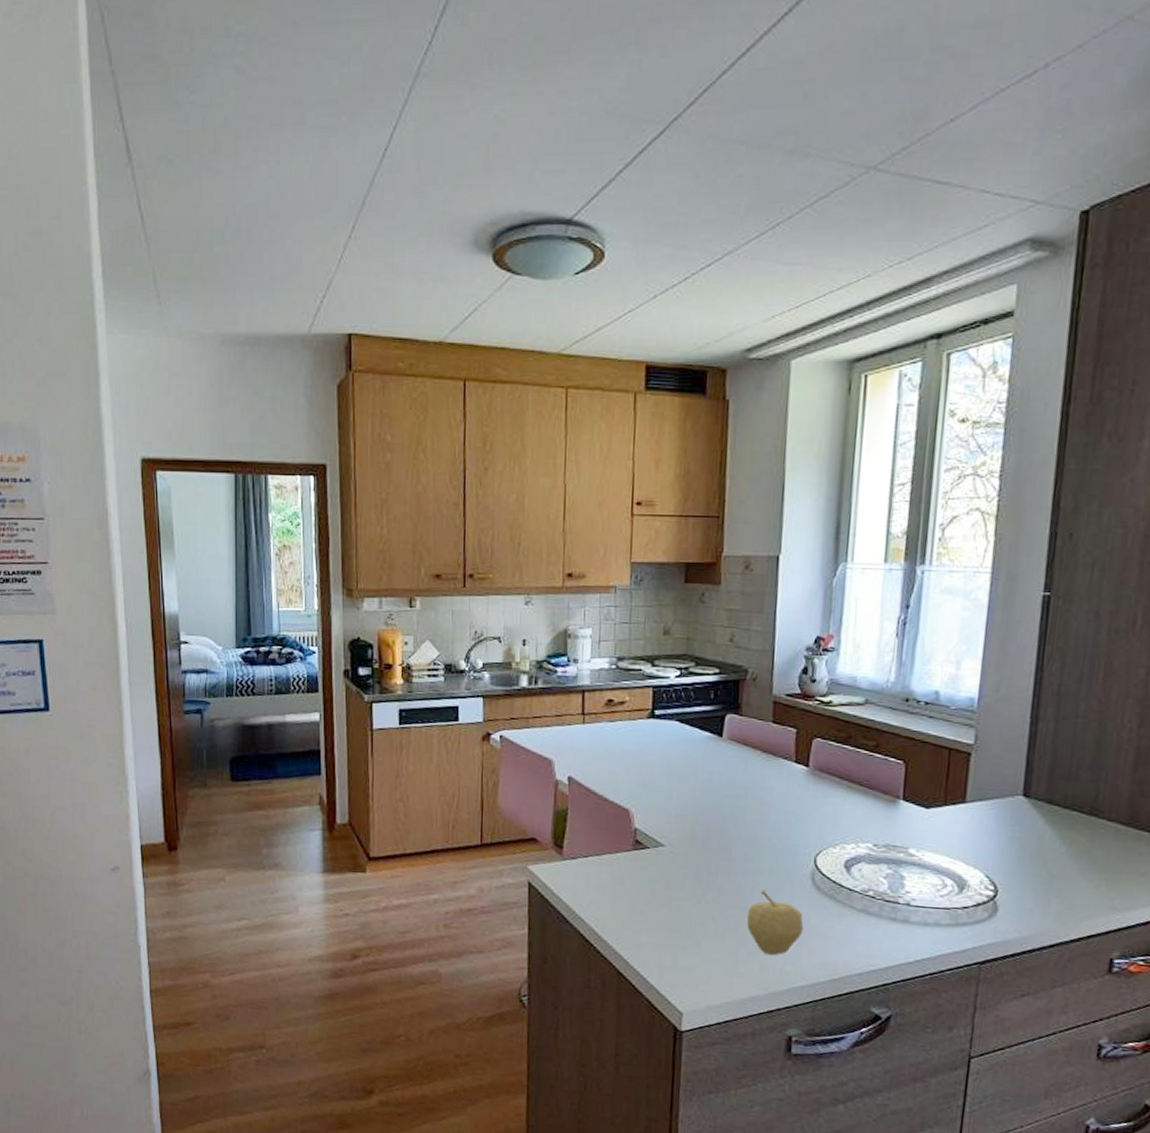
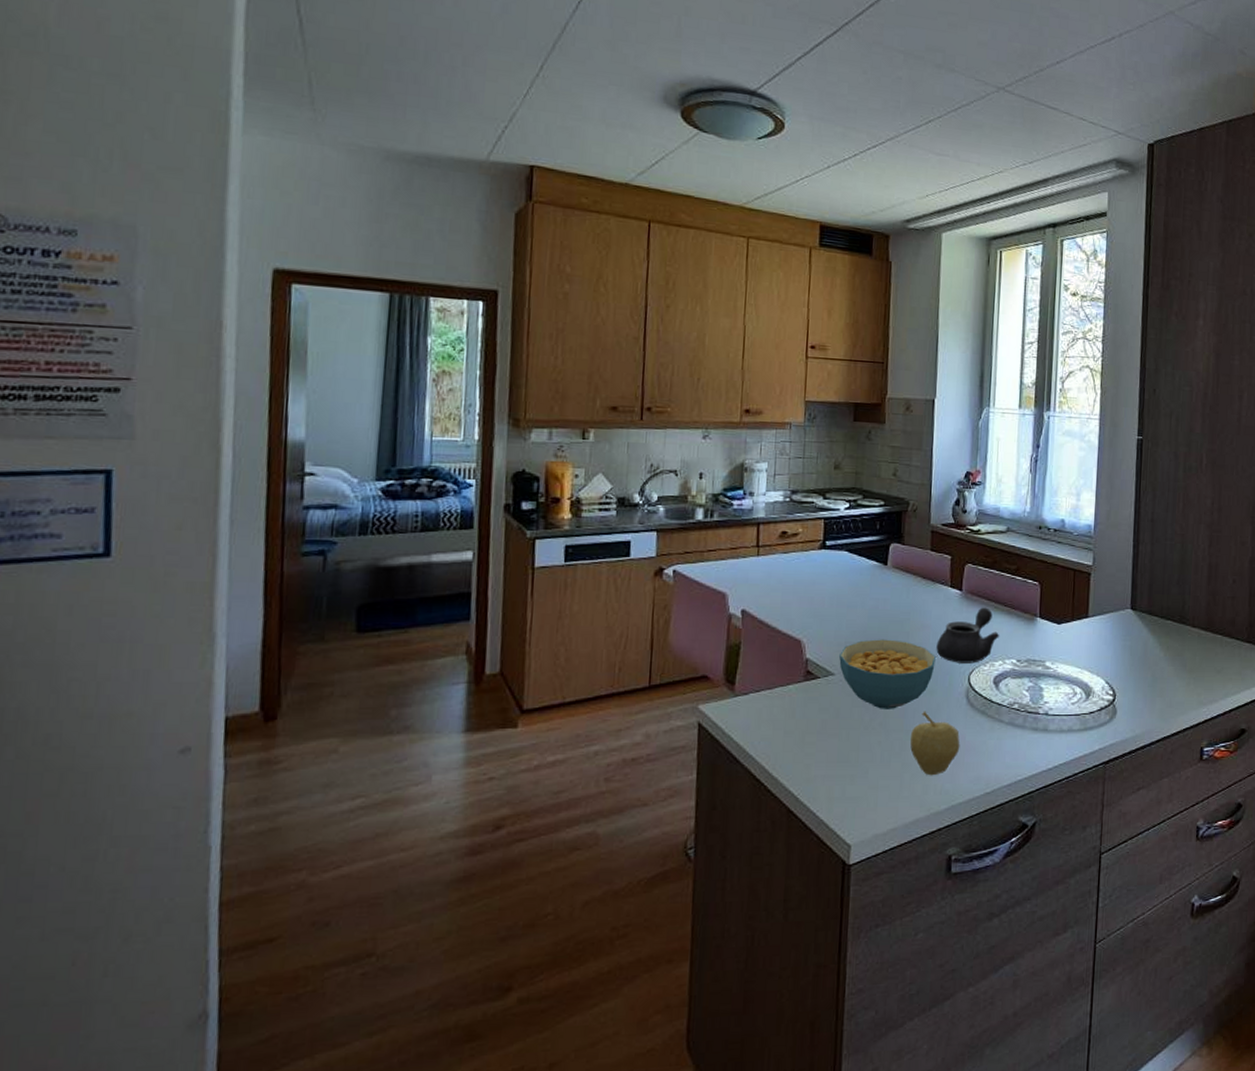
cereal bowl: none [669,813,777,885] -> present [839,639,936,709]
teapot: none [777,785,854,845] -> present [936,607,1000,663]

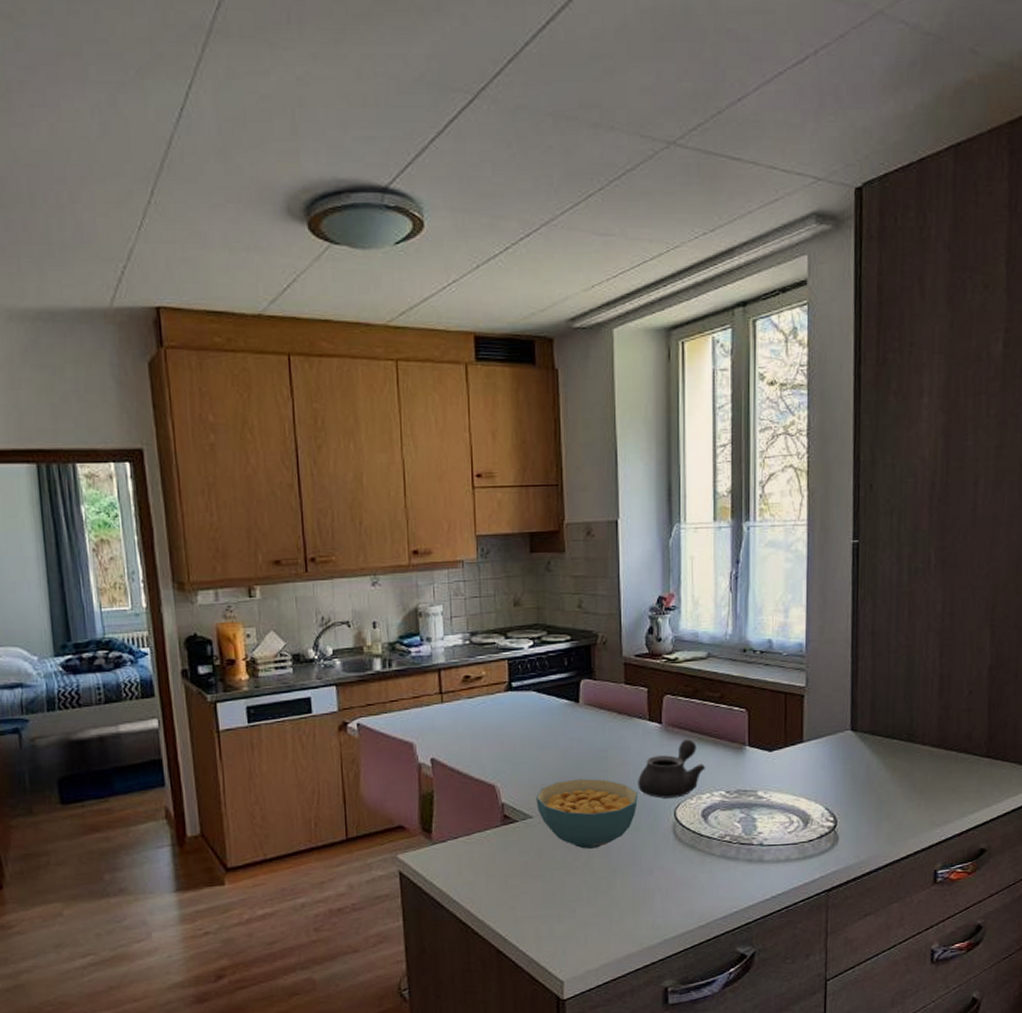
fruit: present [910,711,960,776] -> none [617,848,670,912]

